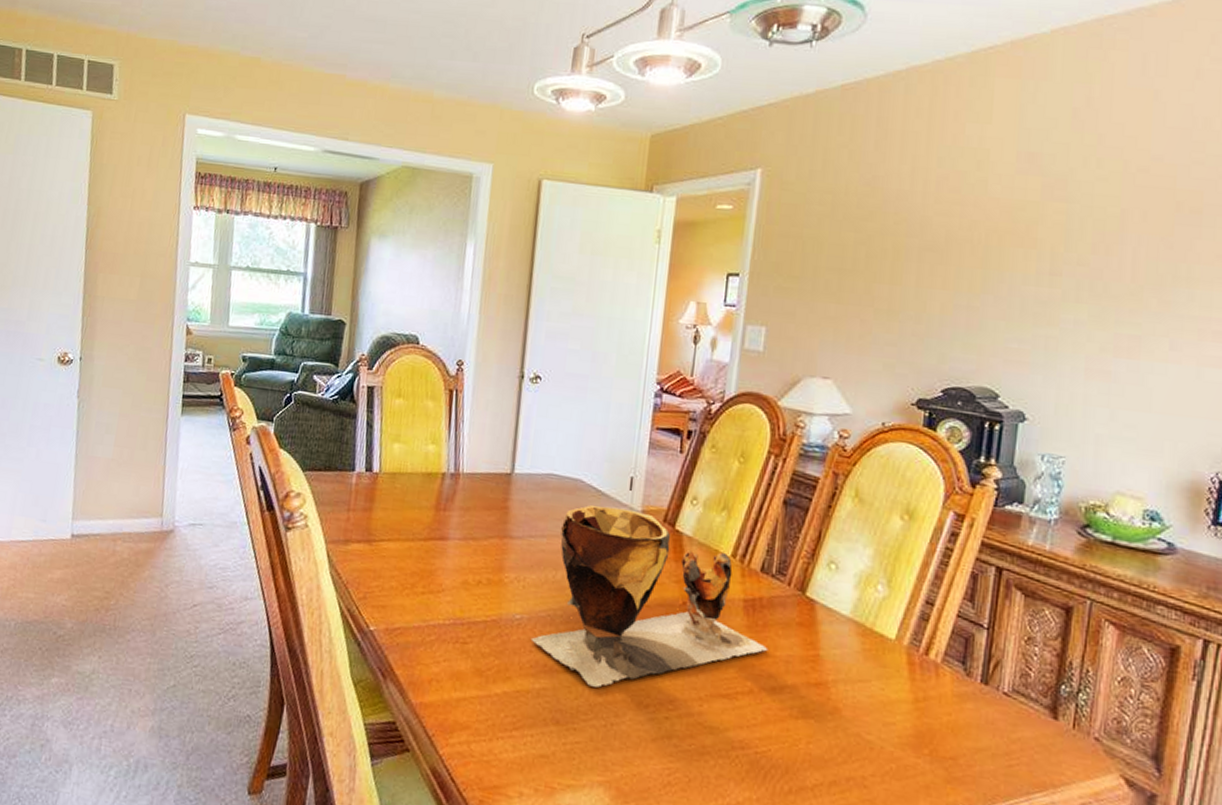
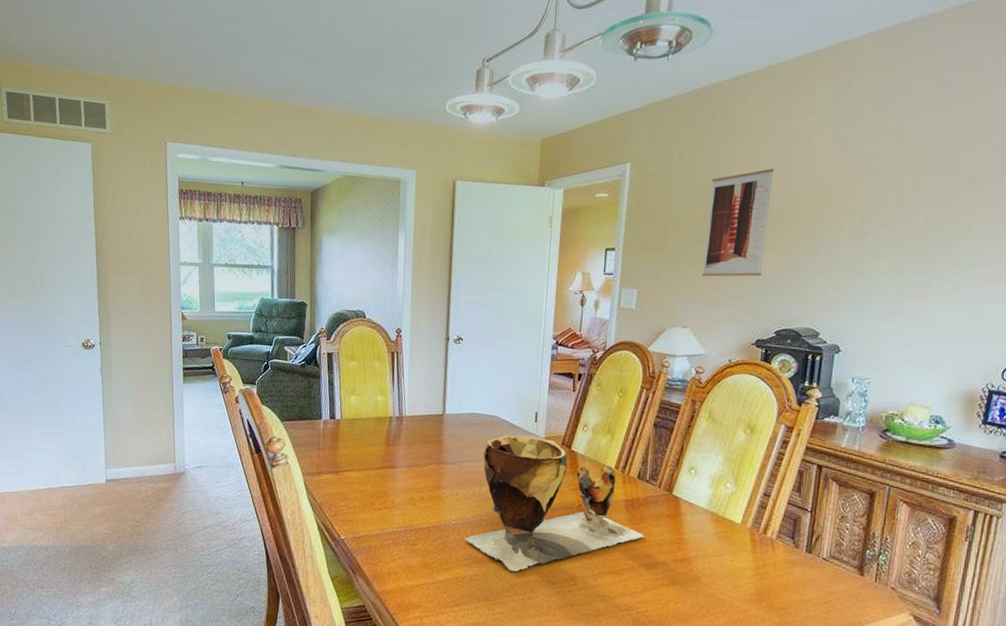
wall art: none [849,185,942,319] -> present [702,168,774,277]

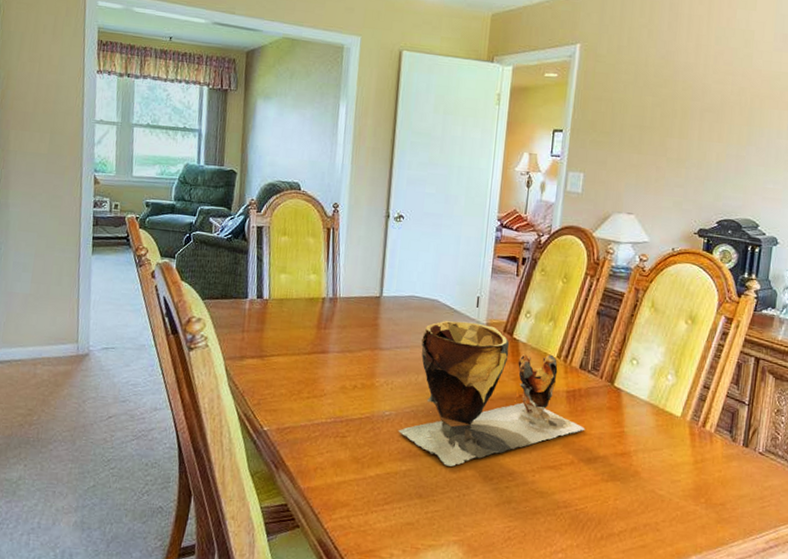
wall art: present [702,168,774,277] -> none [648,58,719,166]

